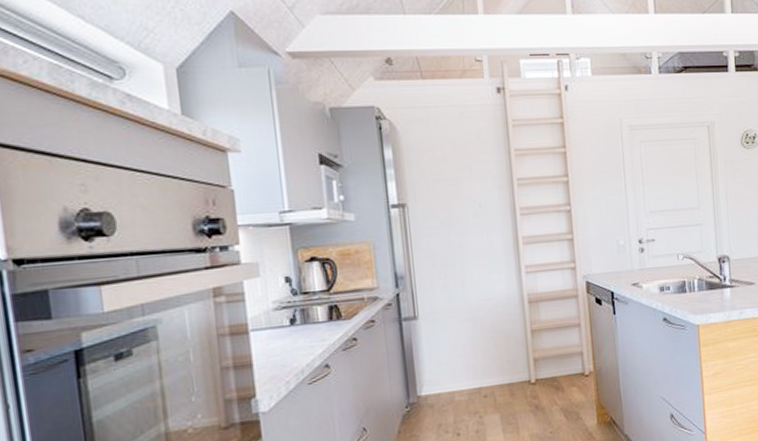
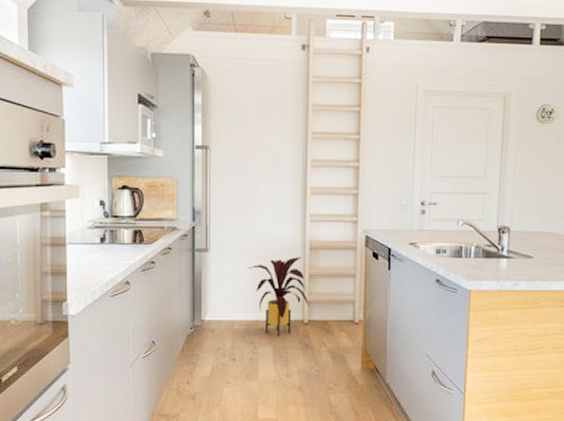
house plant: none [462,313,536,402] -> present [247,257,310,337]

